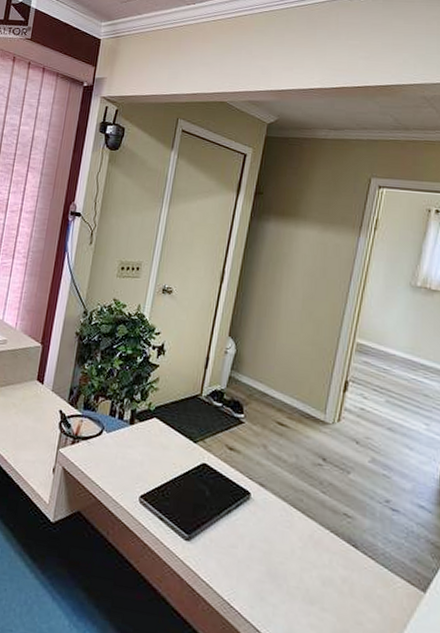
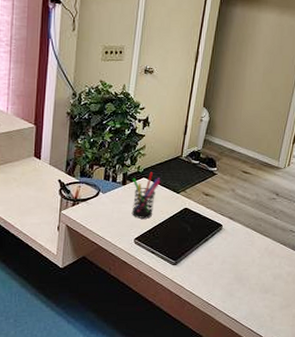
pen holder: none [138,411,175,472] -> present [131,172,161,219]

